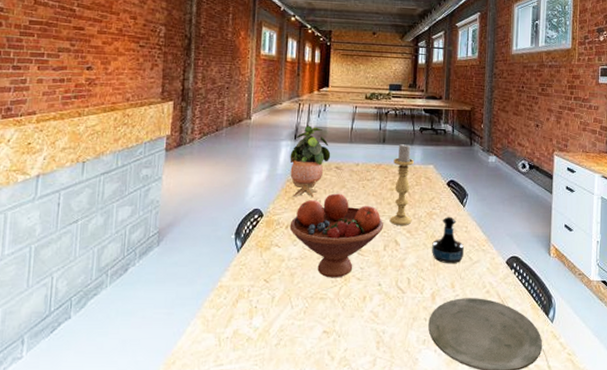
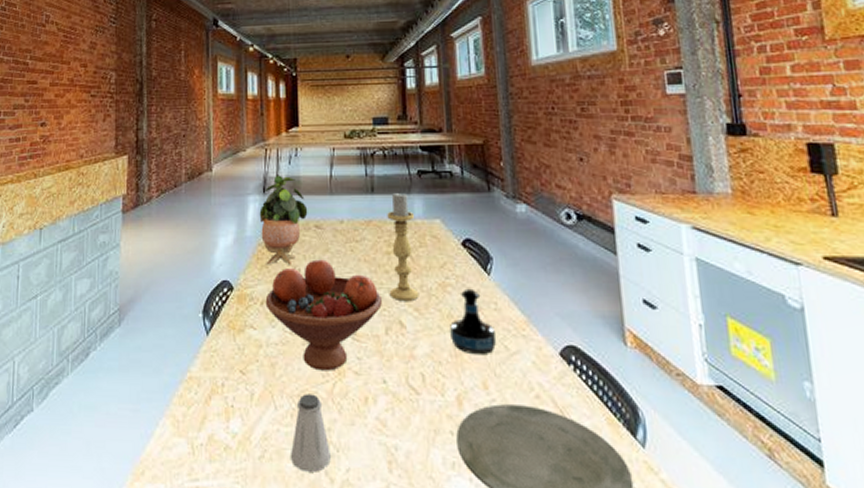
saltshaker: none [302,295,333,353] -> present [291,394,331,472]

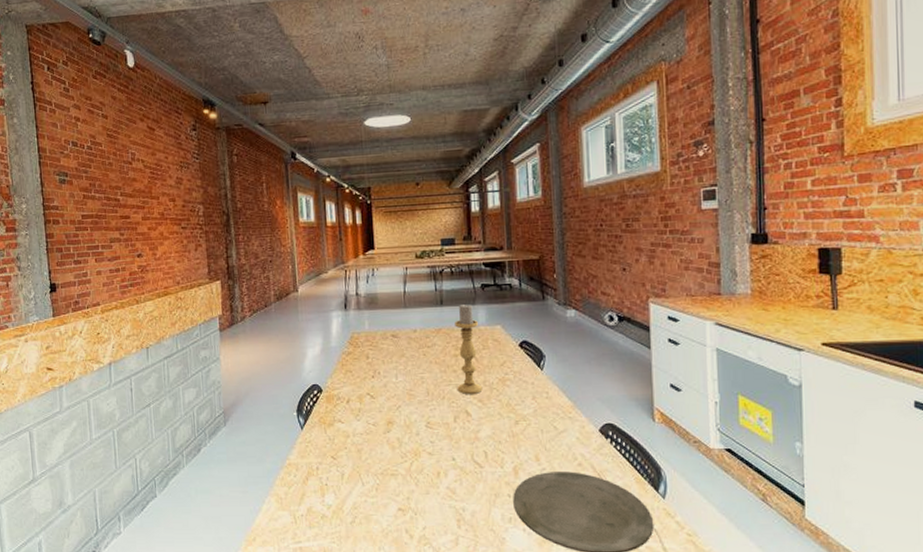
potted plant: present [259,175,308,265] -> none [342,293,385,370]
fruit bowl: present [265,259,382,371] -> none [350,363,451,453]
saltshaker: present [291,394,331,472] -> none [377,472,410,531]
tequila bottle: present [450,288,496,355] -> none [508,381,547,435]

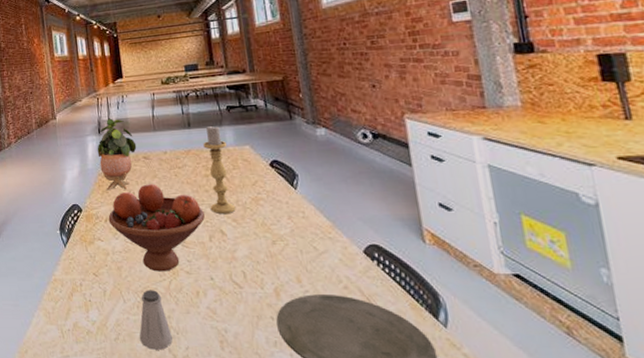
potted plant: none [342,293,385,370] -> present [97,118,137,191]
fruit bowl: none [350,363,451,453] -> present [108,184,205,272]
saltshaker: none [377,472,410,531] -> present [139,290,173,350]

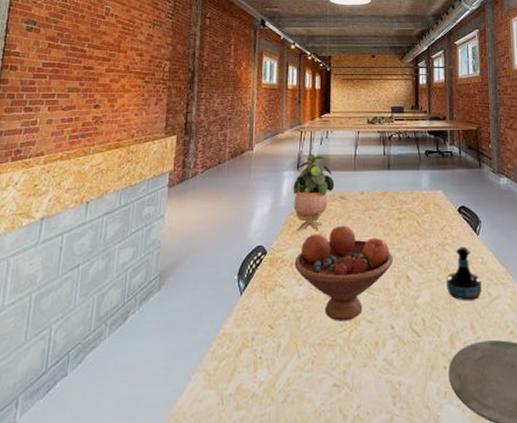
saltshaker: present [139,290,173,350] -> none [310,342,345,411]
candle holder: present [203,125,236,214] -> none [399,168,423,258]
tequila bottle: none [264,201,306,255] -> present [447,246,481,301]

